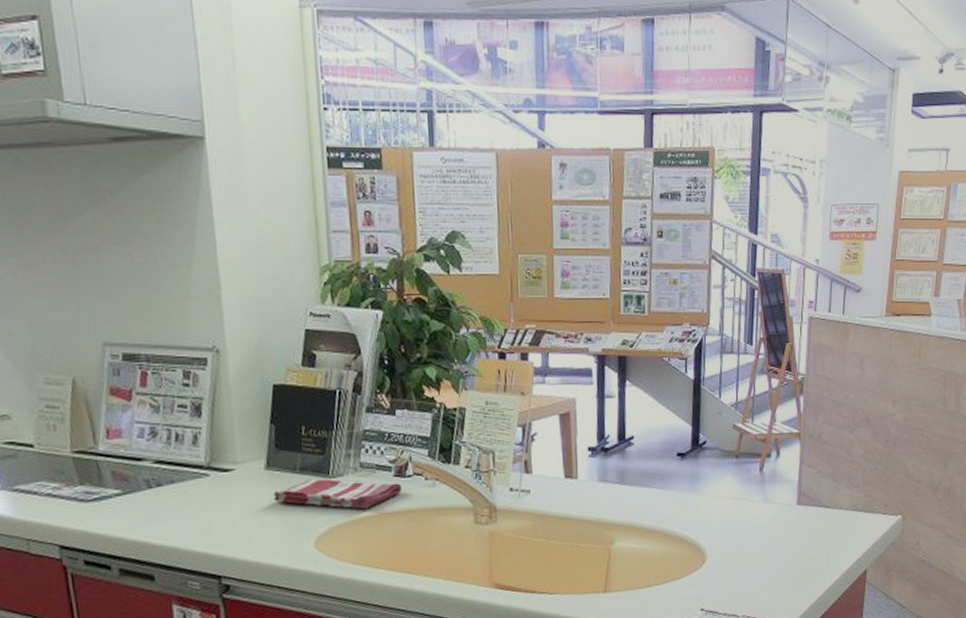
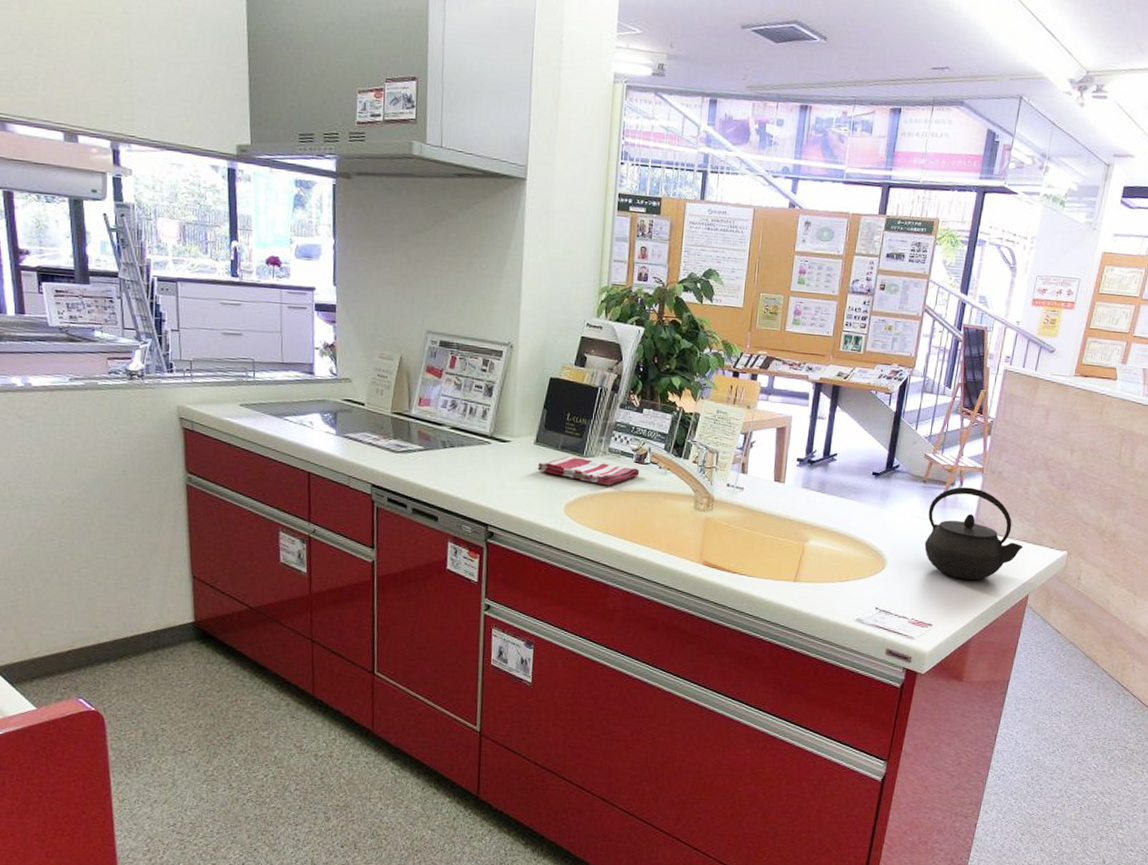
kettle: none [745,457,855,563] -> present [924,487,1024,581]

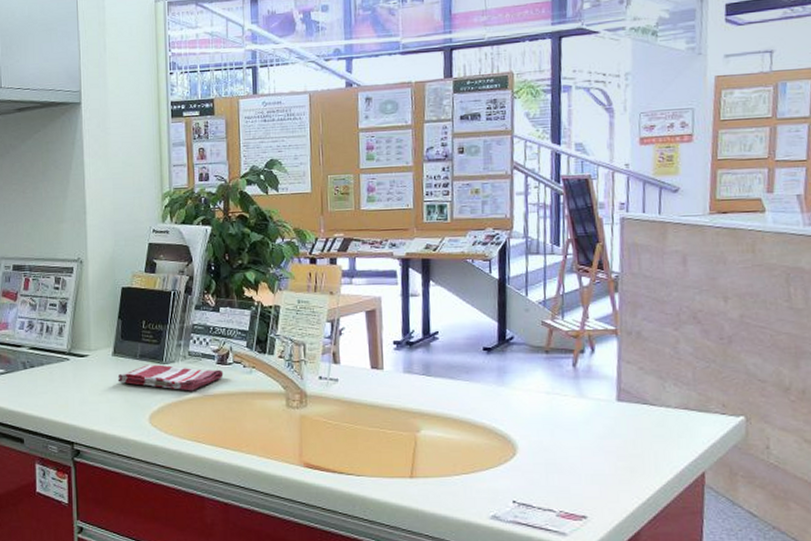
kettle: present [924,487,1024,581] -> none [557,353,686,461]

